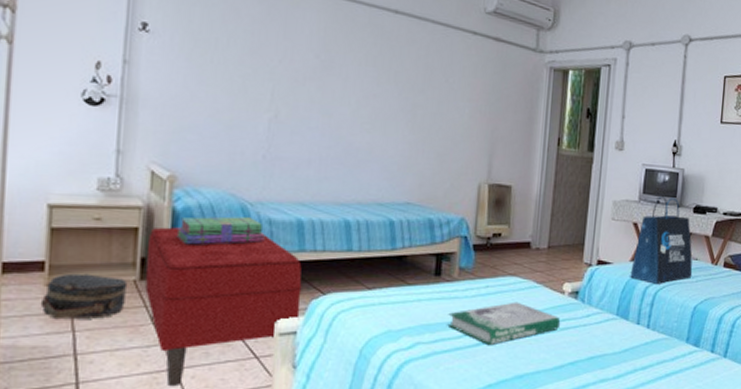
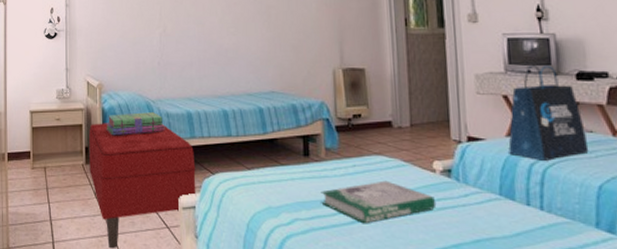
hat box: present [40,273,128,320] -> none [29,160,79,194]

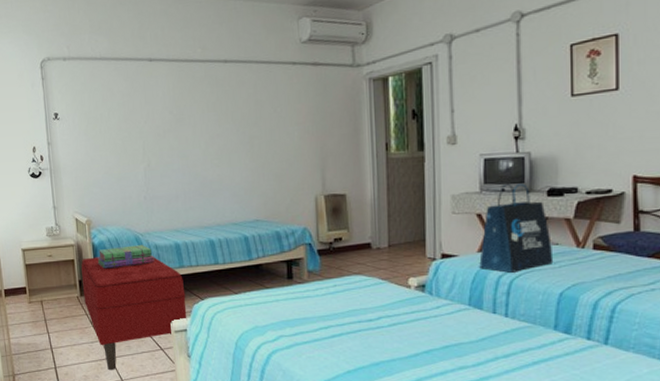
book: present [320,180,437,224] -> none [303,297,411,337]

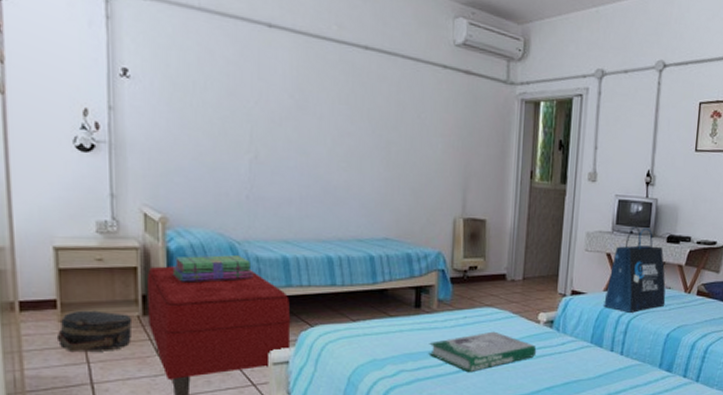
hat box: none [27,294,74,326] -> present [56,310,133,353]
book: none [303,297,411,337] -> present [429,331,537,373]

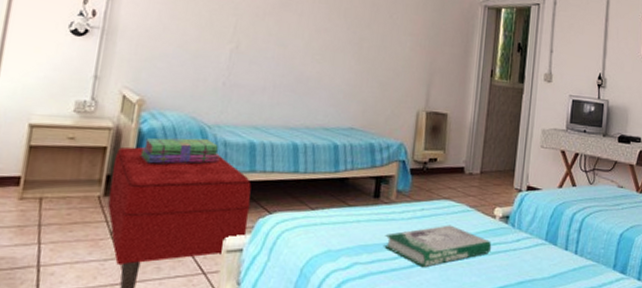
hat box: present [56,310,133,353] -> none [12,188,93,232]
tote bag: present [604,227,666,313] -> none [558,126,618,211]

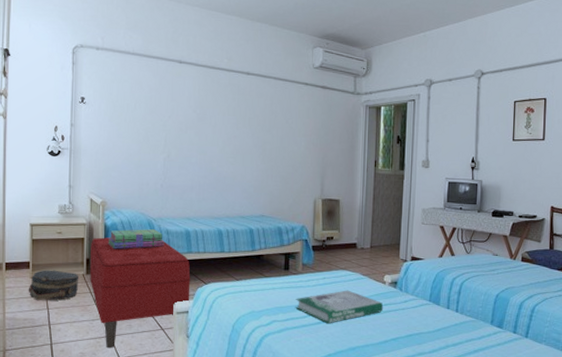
hat box: none [12,188,93,232] -> present [28,270,79,301]

